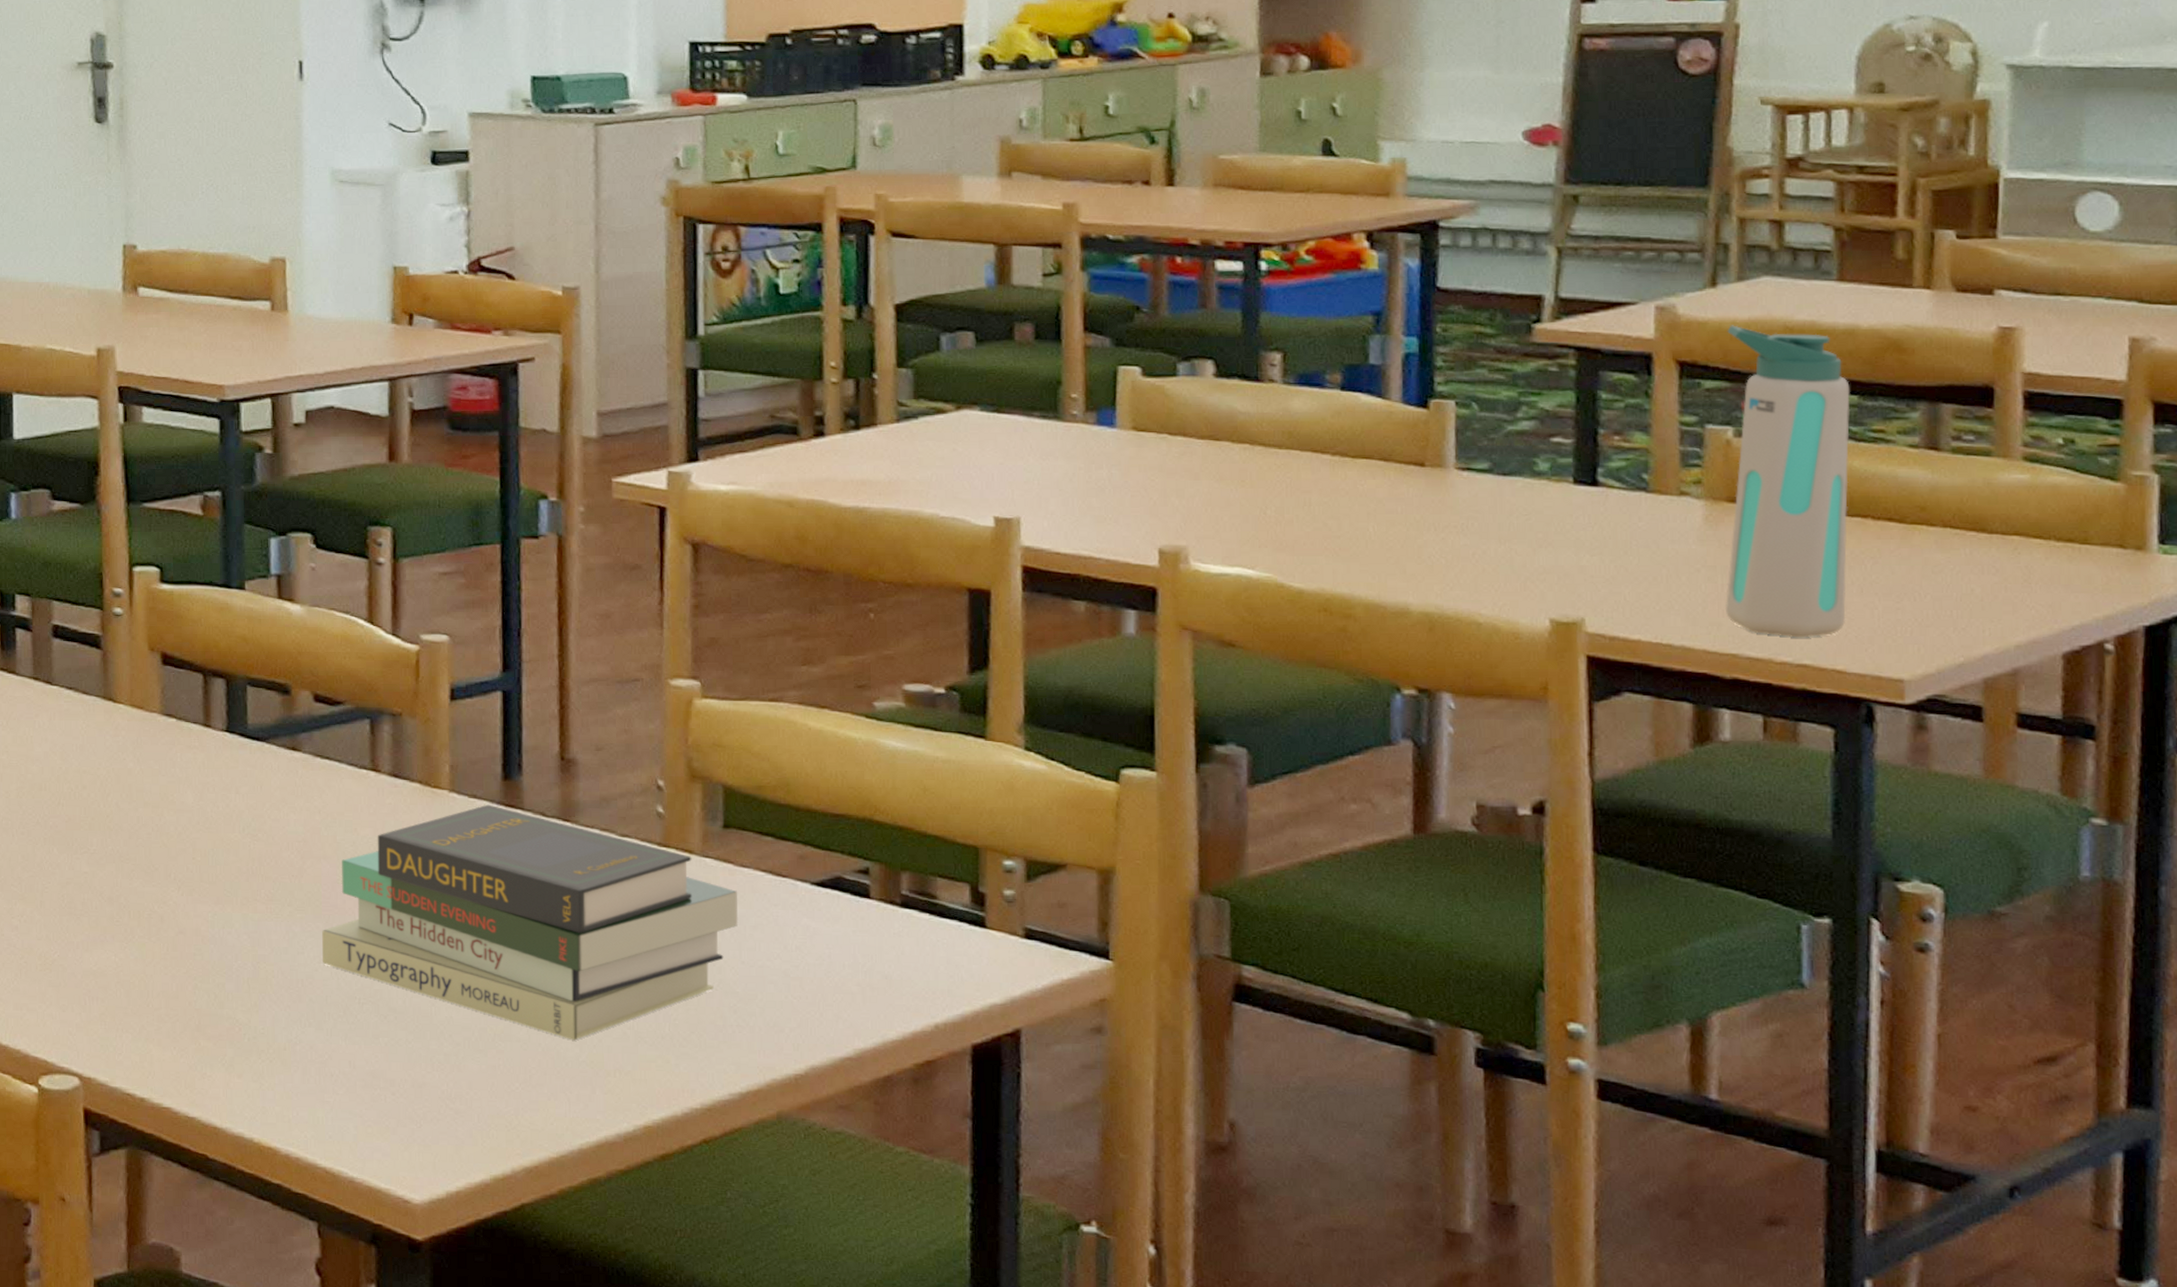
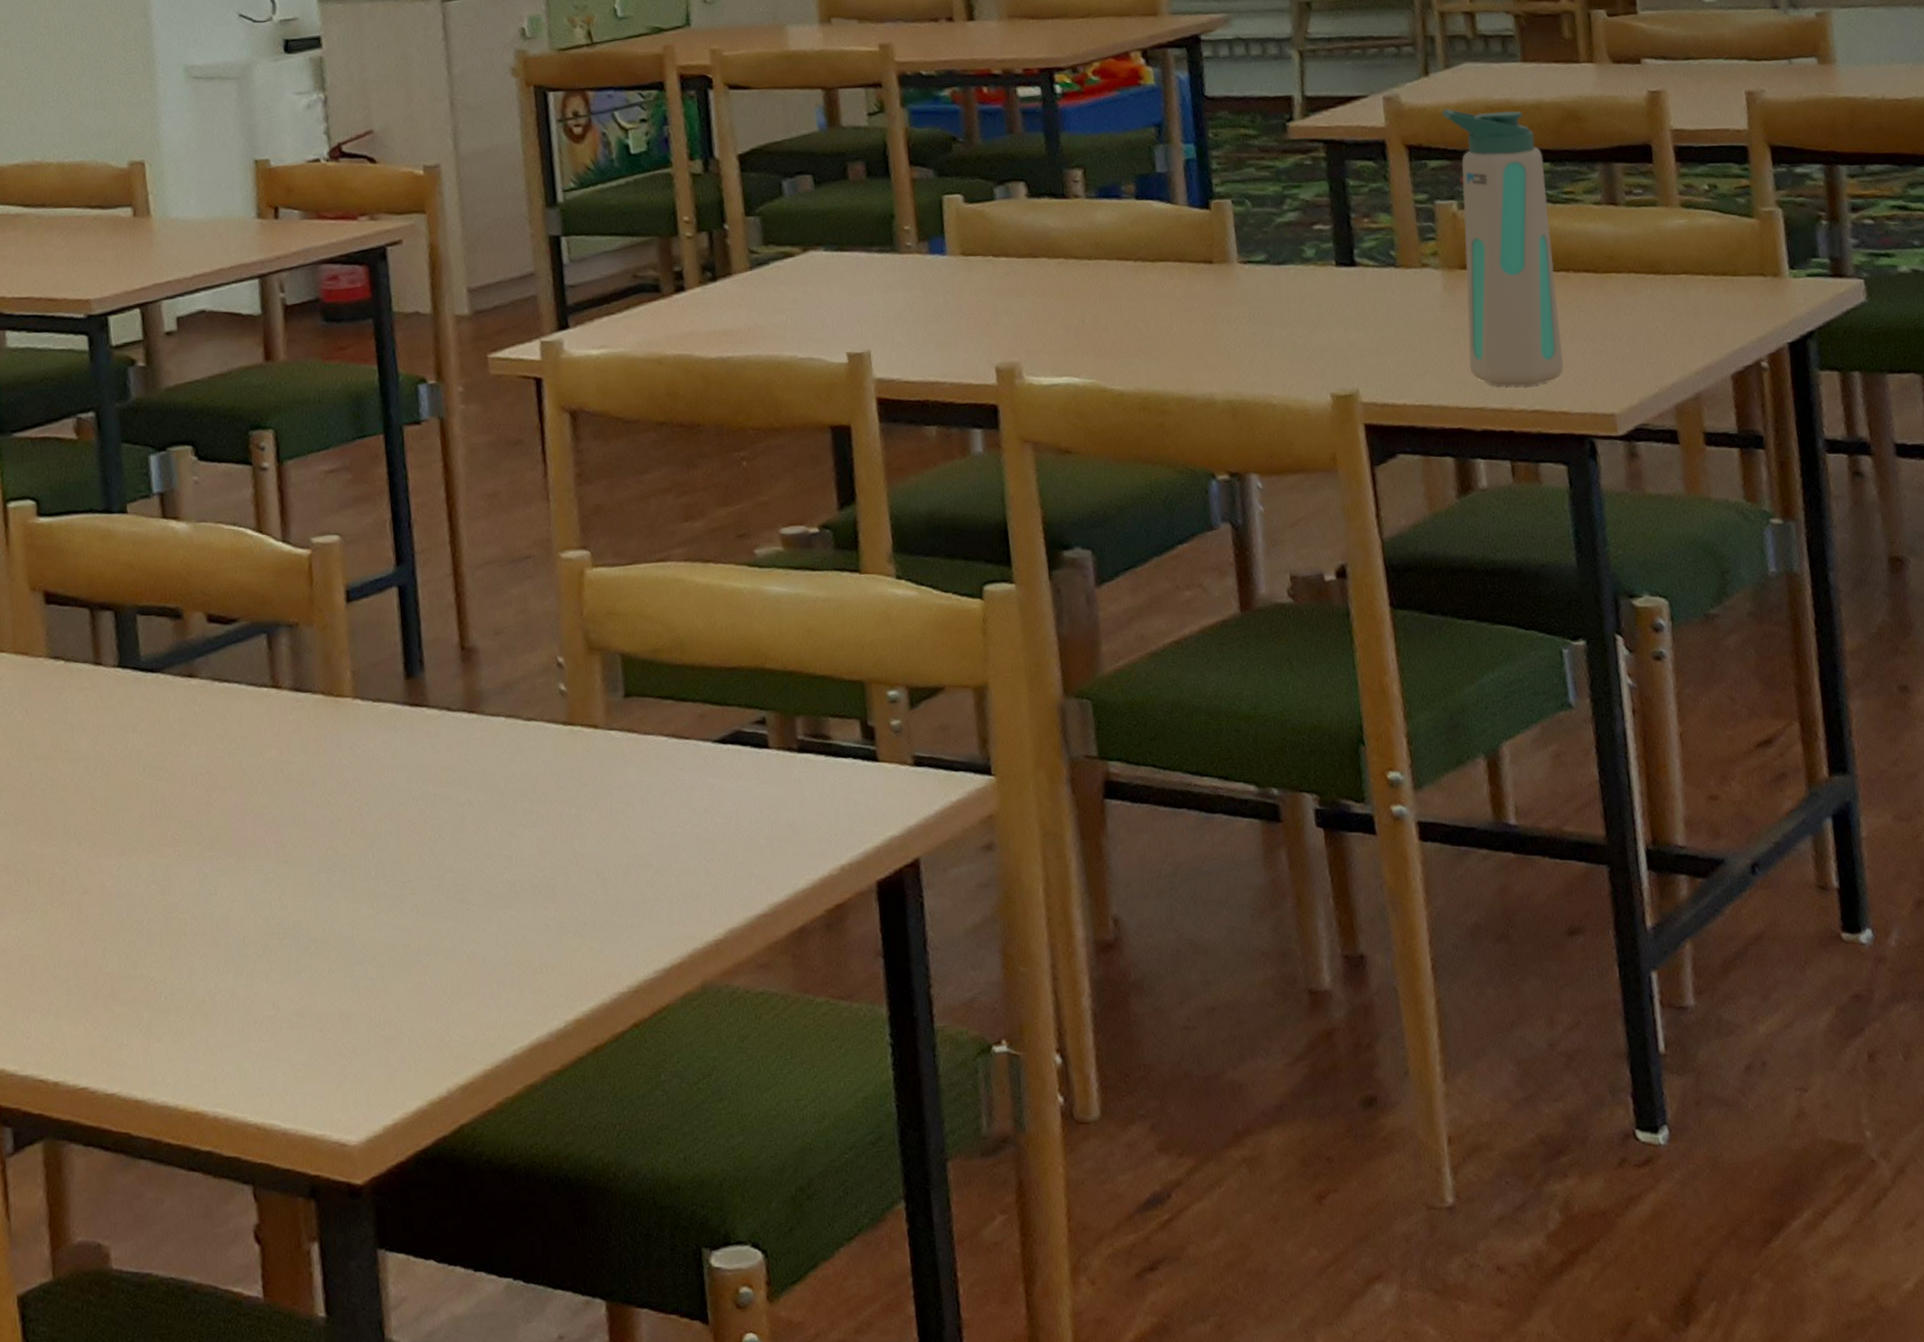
books: present [322,804,738,1041] -> none [234,706,647,942]

